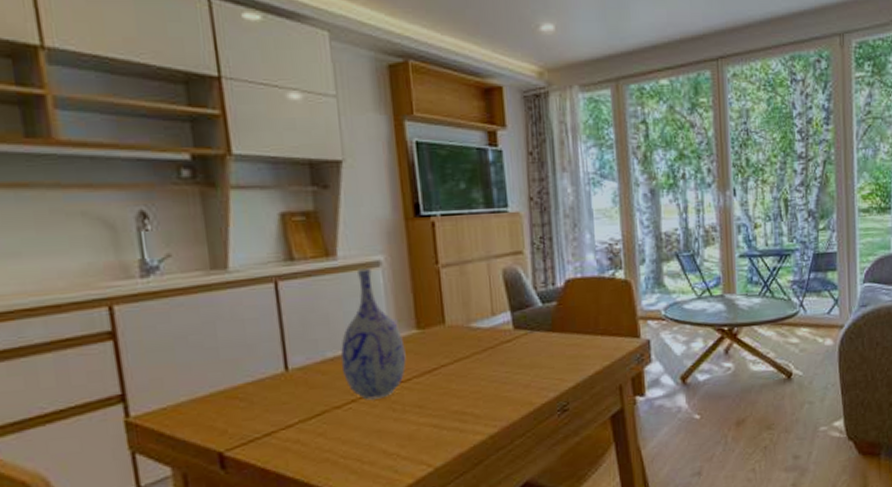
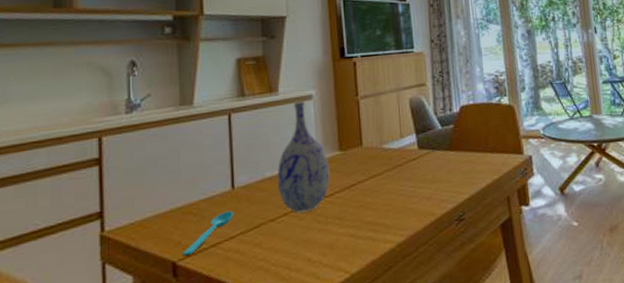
spoon: none [229,395,289,445] -> present [182,210,233,255]

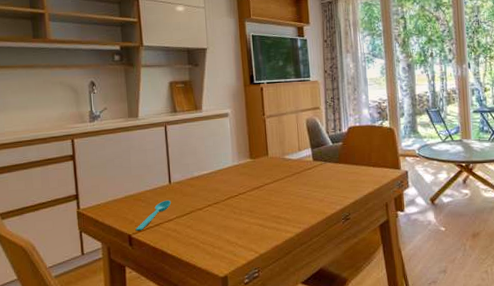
vase: present [277,101,330,213] -> none [202,118,243,205]

